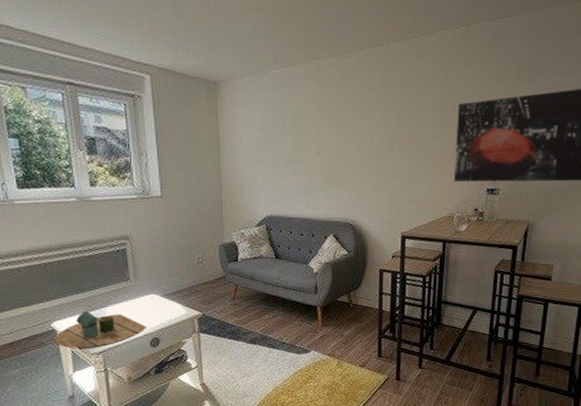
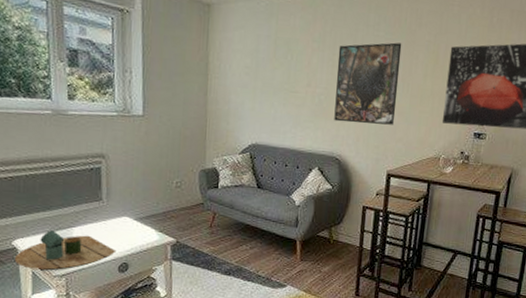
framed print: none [345,104,409,188] -> present [334,42,402,125]

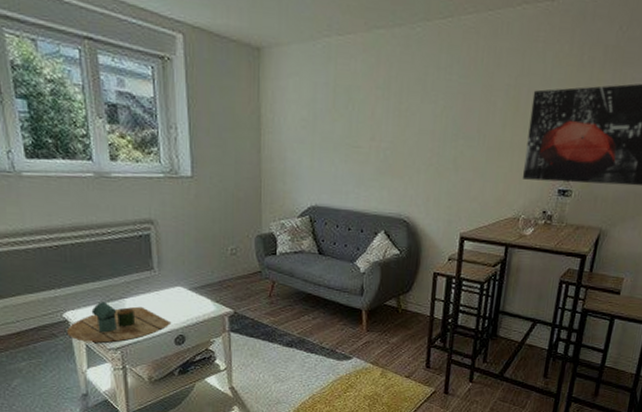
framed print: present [334,42,402,125] -> none [401,87,478,182]

